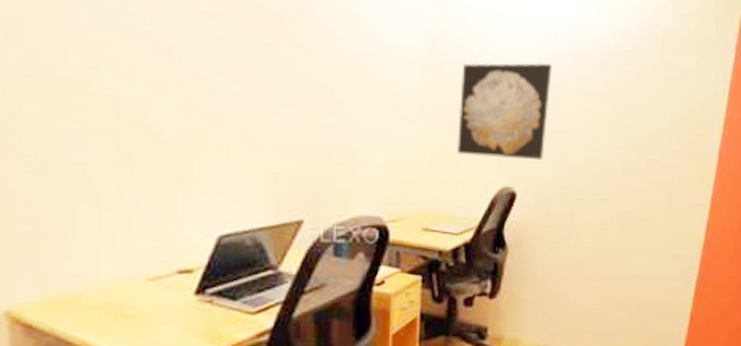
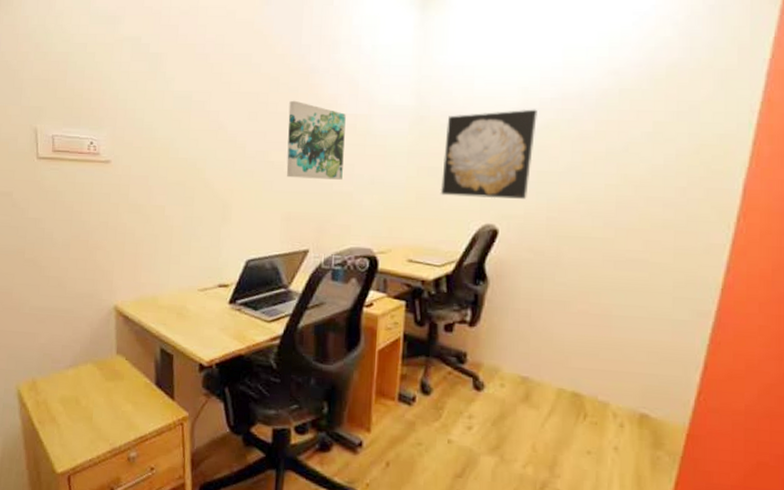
wall art: none [269,28,345,133] -> present [286,100,346,180]

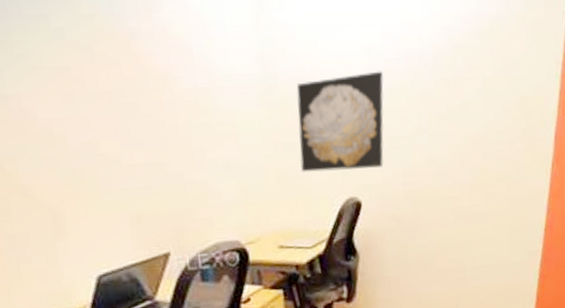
wall art: present [286,100,346,180] -> none [111,74,194,172]

